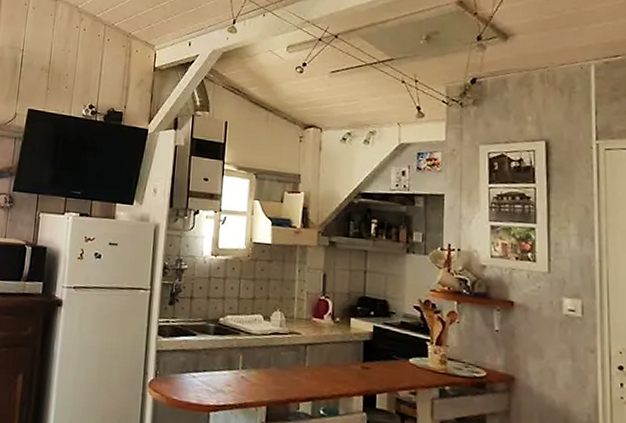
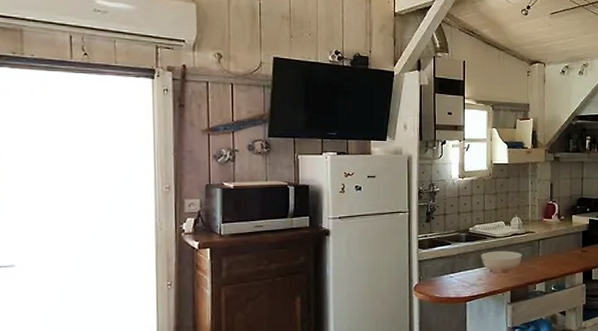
bowl: none [230,351,283,382] -> present [480,250,522,273]

